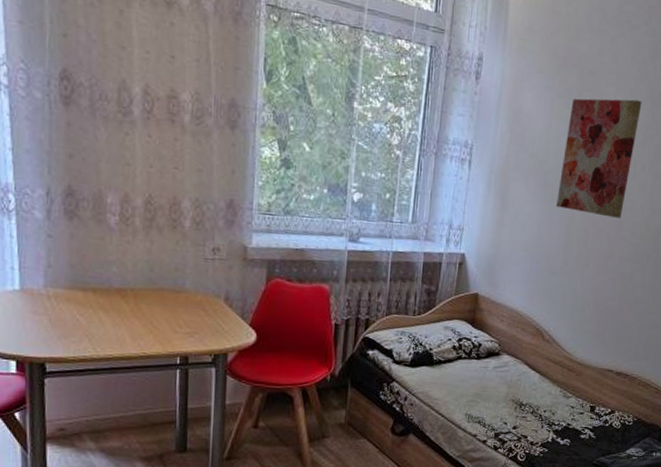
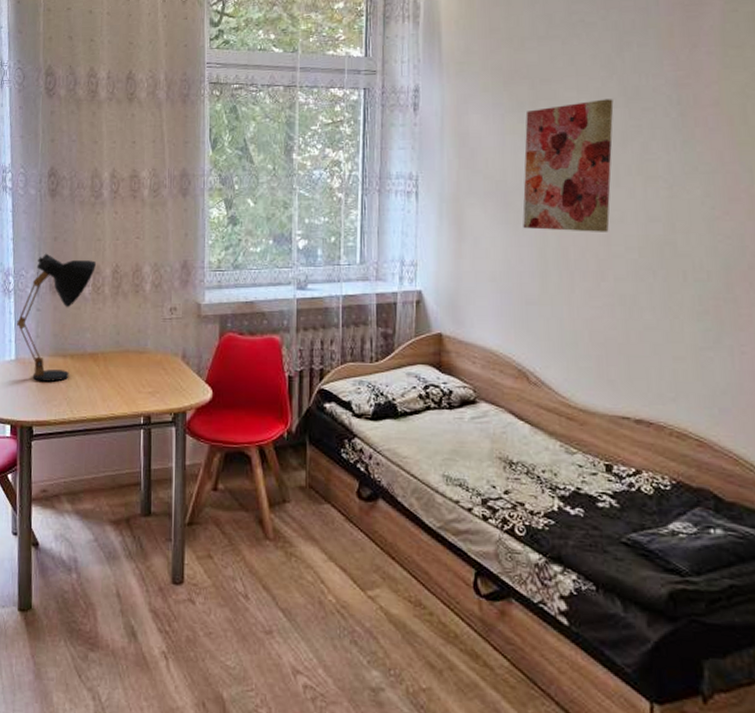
desk lamp: none [21,171,125,317] -> present [17,253,97,382]

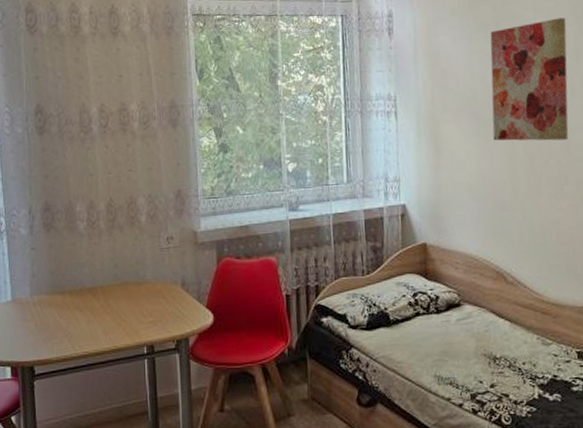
desk lamp: present [17,253,97,382] -> none [11,191,90,320]

